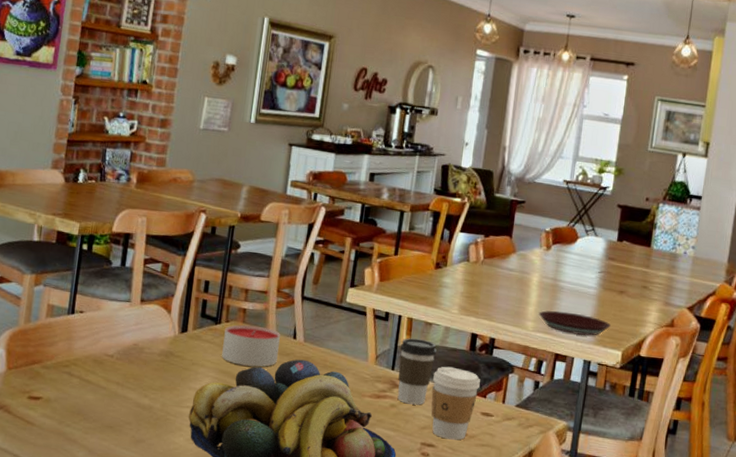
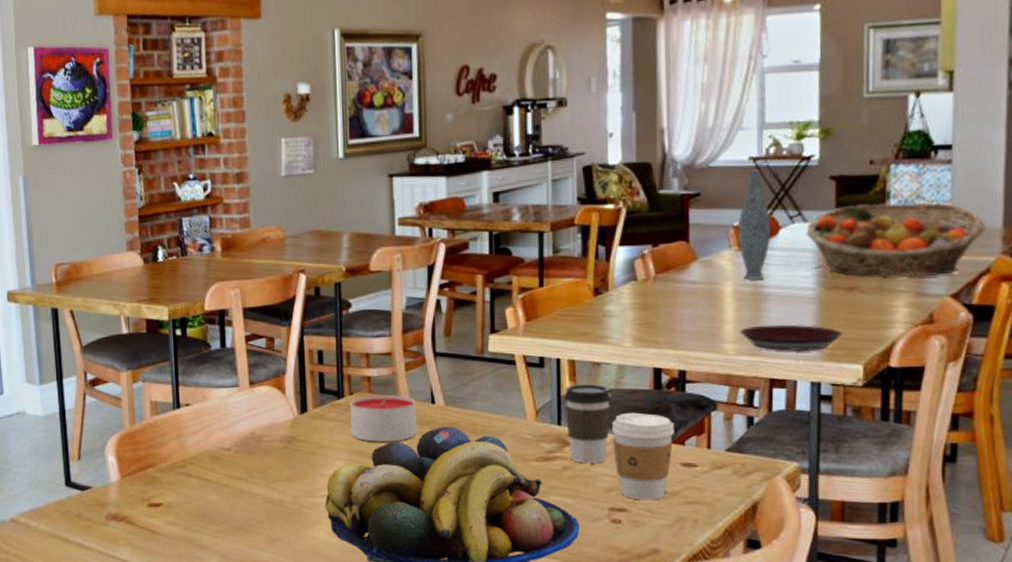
vase: none [547,190,572,275] -> present [737,169,770,280]
fruit basket: none [595,229,717,292] -> present [806,202,986,278]

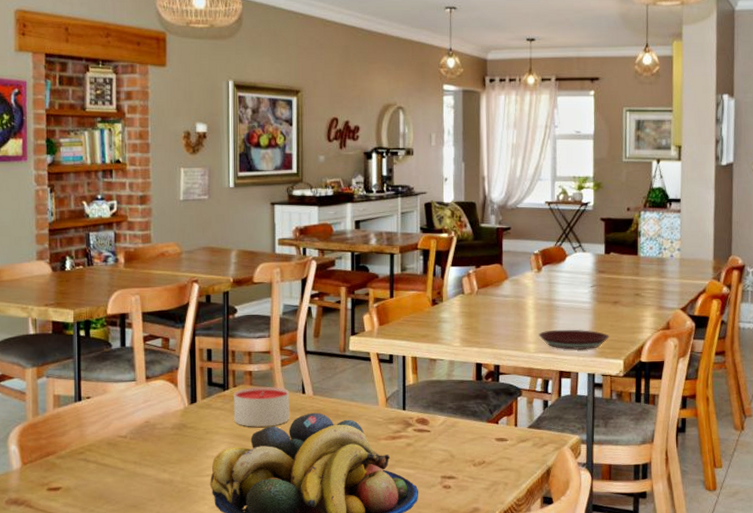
coffee cup: present [564,384,611,464] -> none [408,376,444,441]
coffee cup: present [611,412,674,500] -> none [444,398,491,469]
vase: present [737,169,770,280] -> none [537,211,560,295]
fruit basket: present [806,202,986,278] -> none [584,239,703,295]

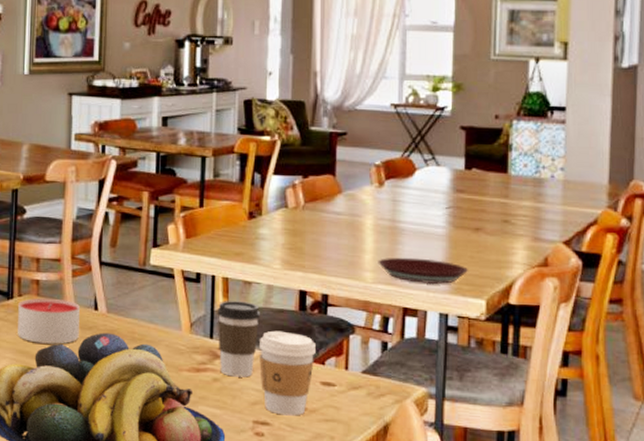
coffee cup: none [408,376,444,441] -> present [217,301,260,378]
coffee cup: none [444,398,491,469] -> present [258,330,316,416]

